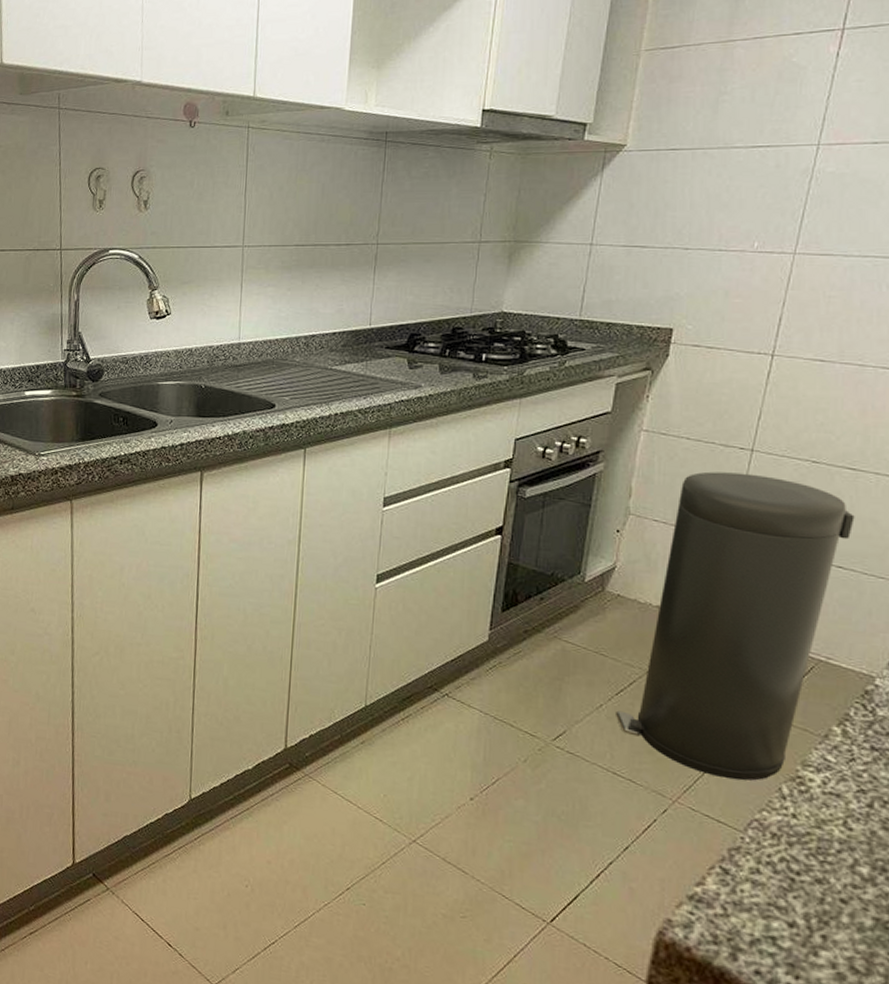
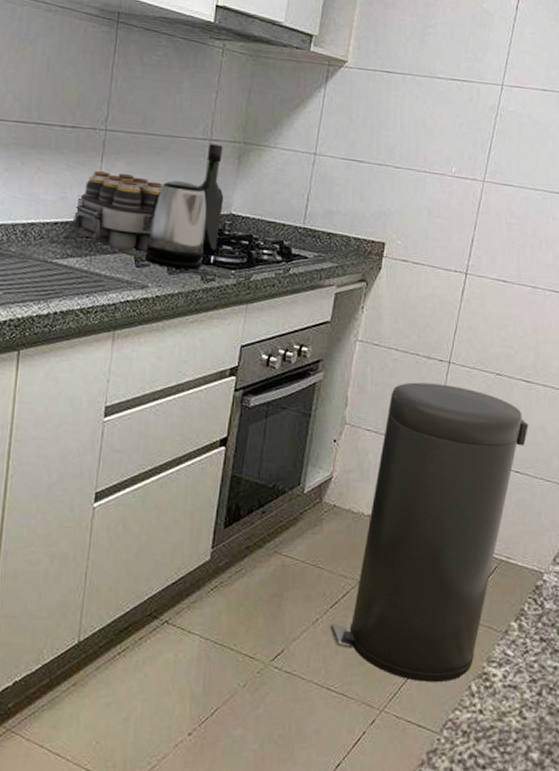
spice rack: none [348,283,433,355] -> present [71,171,163,252]
kettle: none [418,285,478,369] -> present [145,180,207,271]
bottle: none [469,246,495,354] -> present [199,144,224,256]

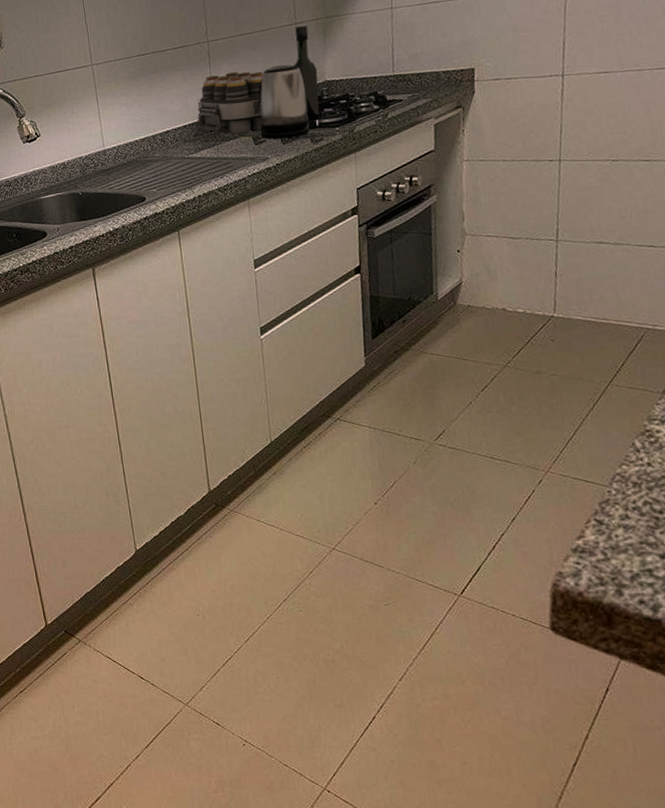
pedal bin: present [330,382,529,682] -> none [484,180,656,444]

